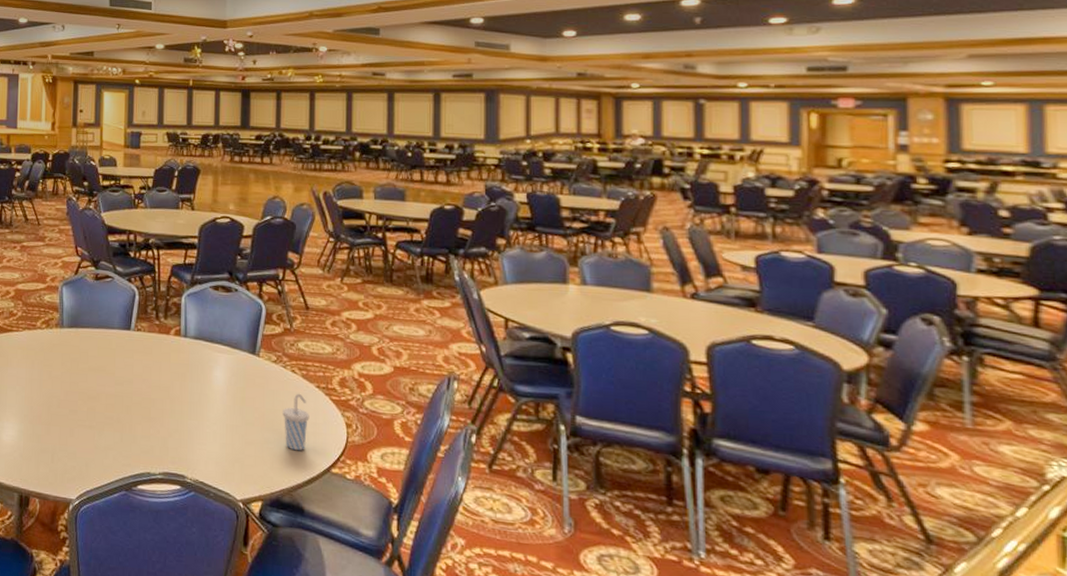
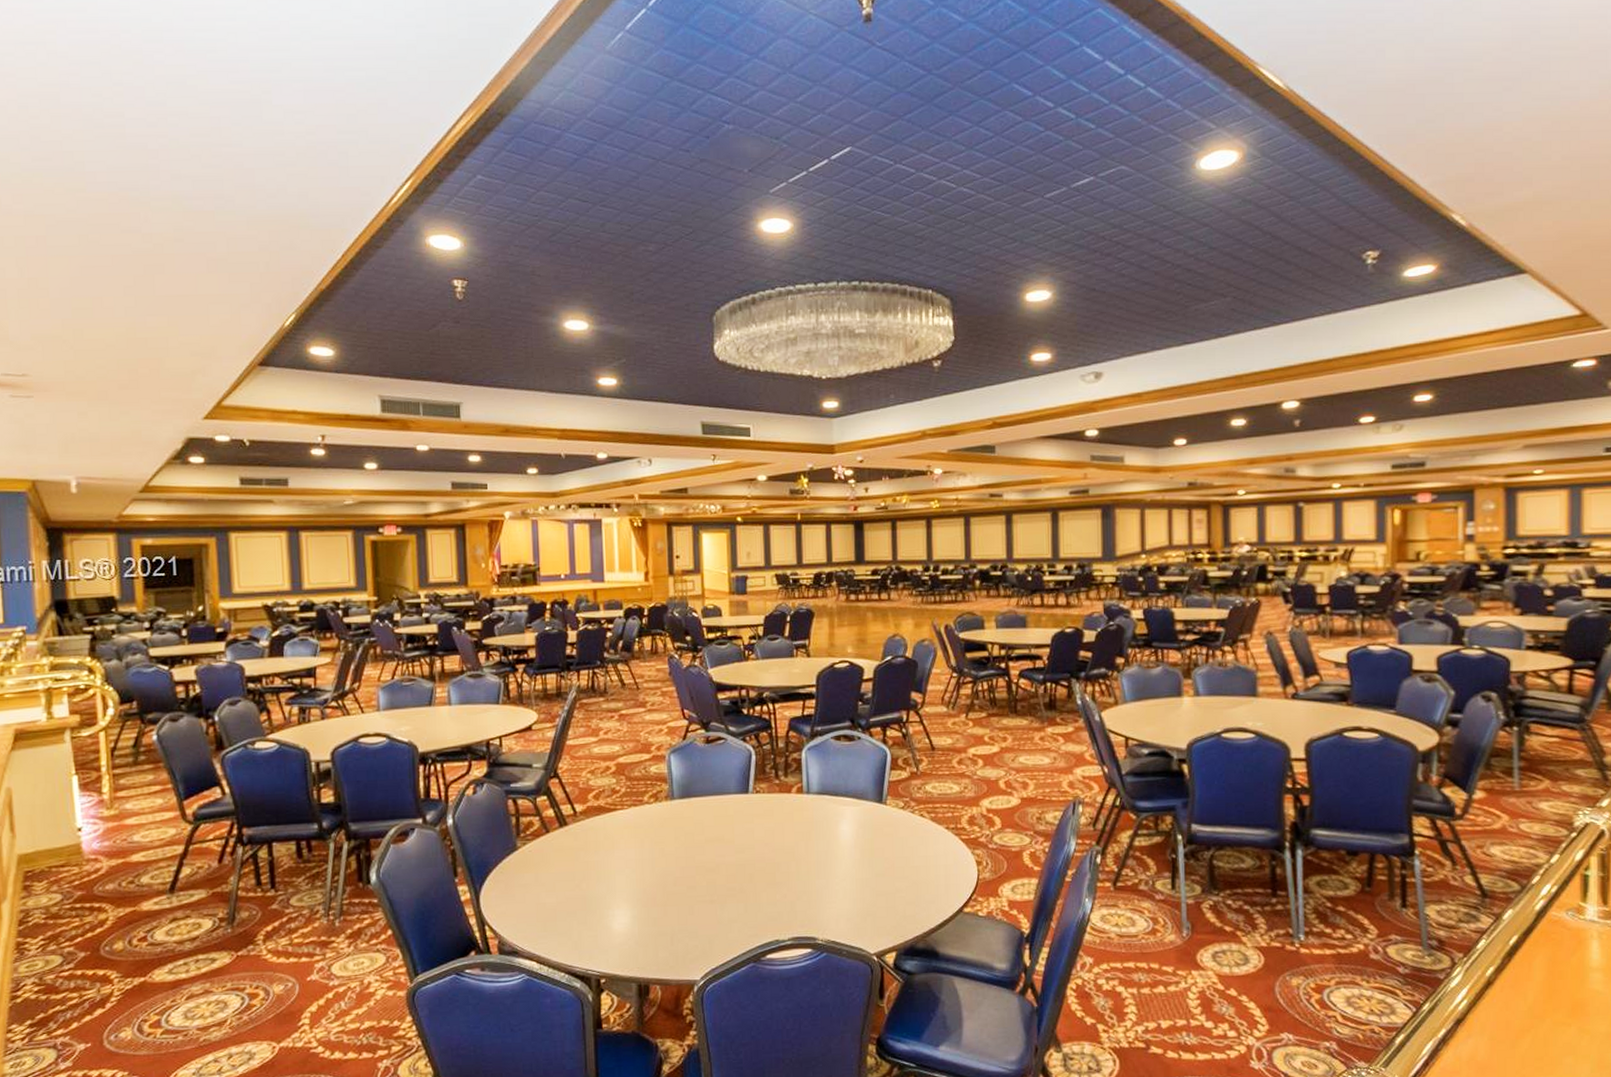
cup: present [283,393,310,451] -> none [913,837,940,896]

